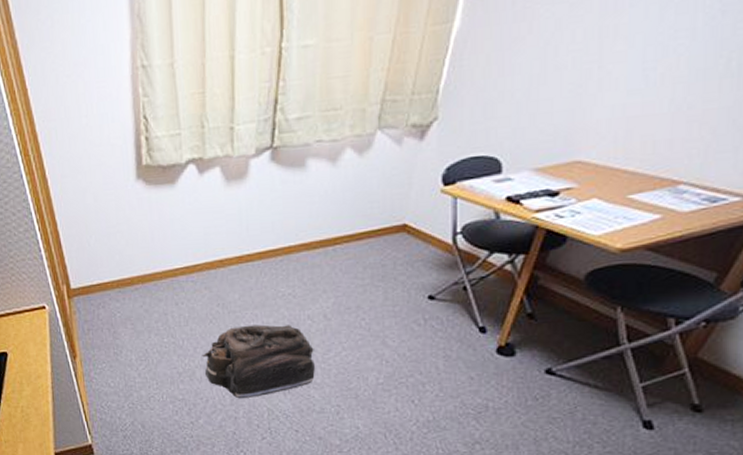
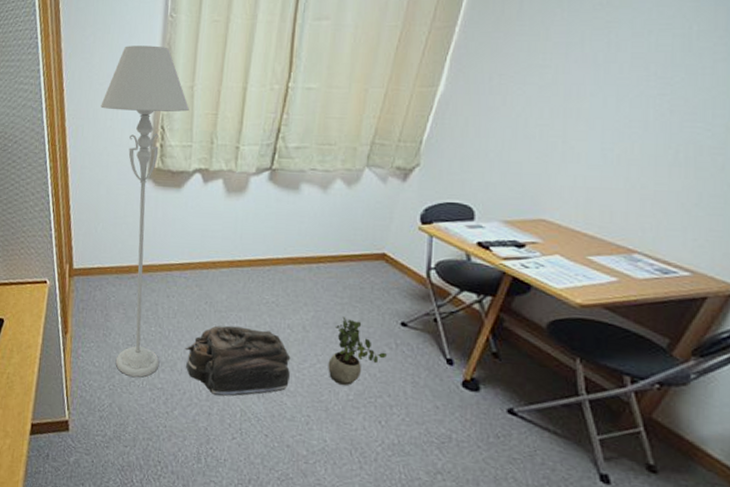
floor lamp: none [72,20,178,393] -> present [100,46,189,378]
potted plant: none [354,299,415,369] -> present [328,317,387,385]

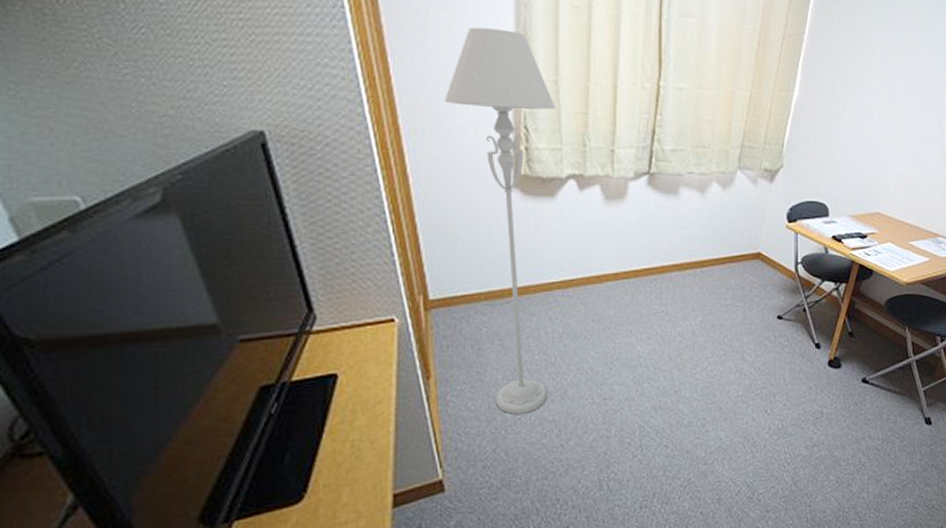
duffel bag: present [185,325,291,396] -> none [575,341,684,417]
potted plant: present [328,317,387,385] -> none [718,317,768,383]

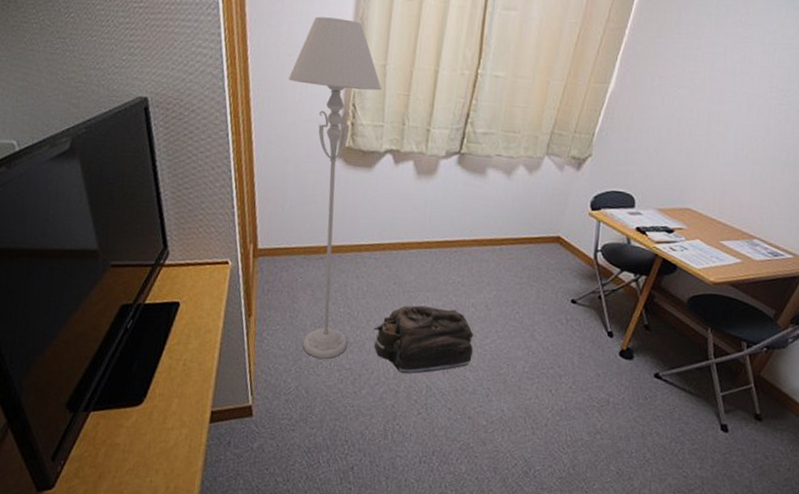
duffel bag: none [575,341,684,417] -> present [373,305,474,374]

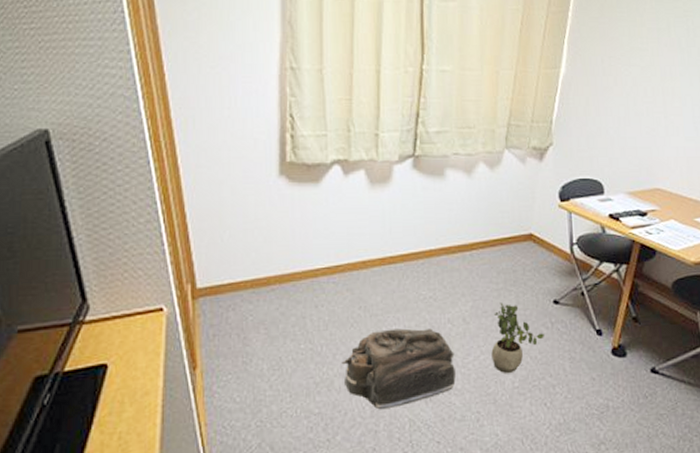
floor lamp: present [289,16,381,359] -> none [214,23,320,407]
potted plant: none [507,295,558,359] -> present [491,303,544,373]

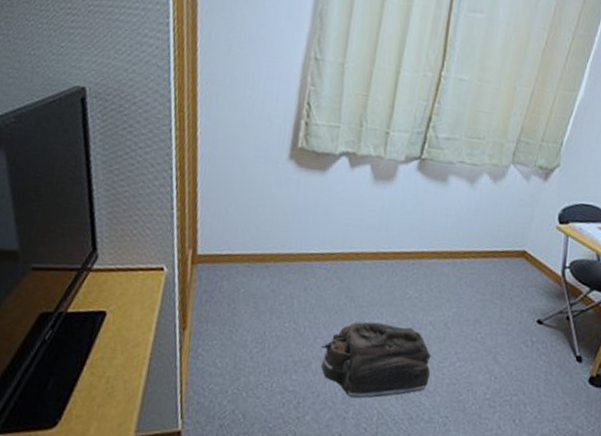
potted plant: present [491,303,544,373] -> none [467,314,523,384]

